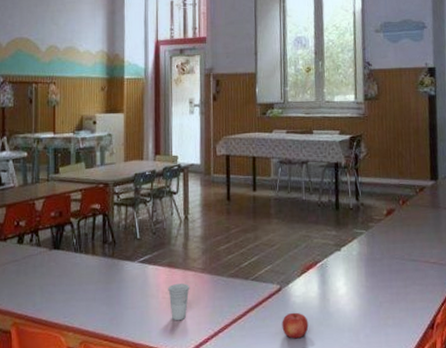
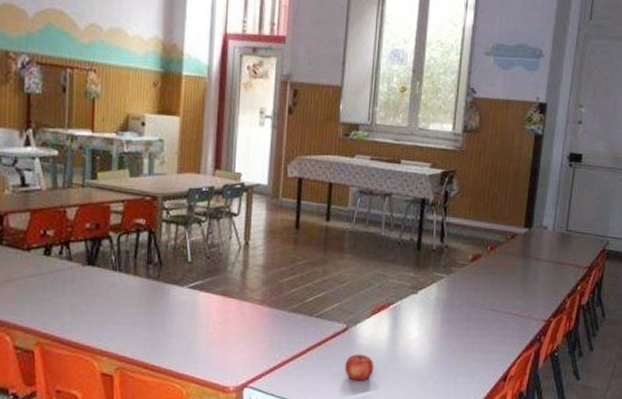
cup: present [168,283,190,321] -> none [220,313,246,354]

